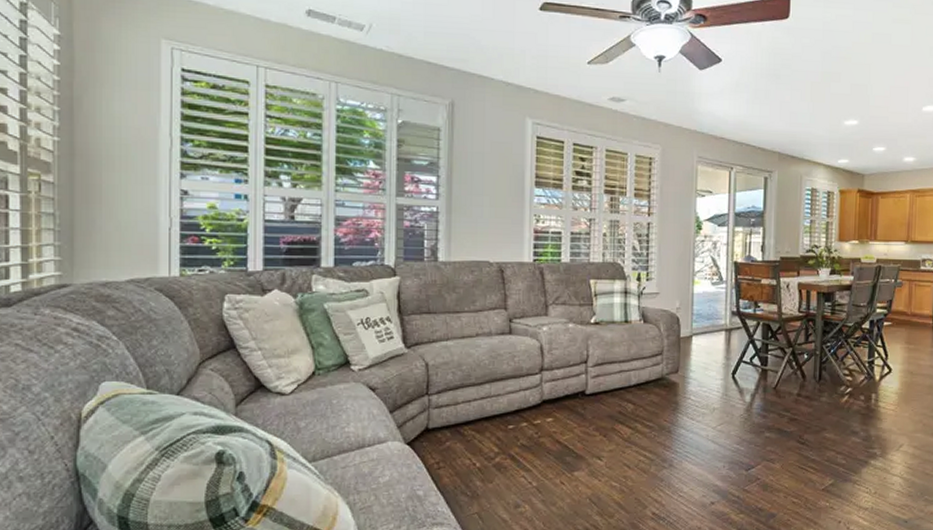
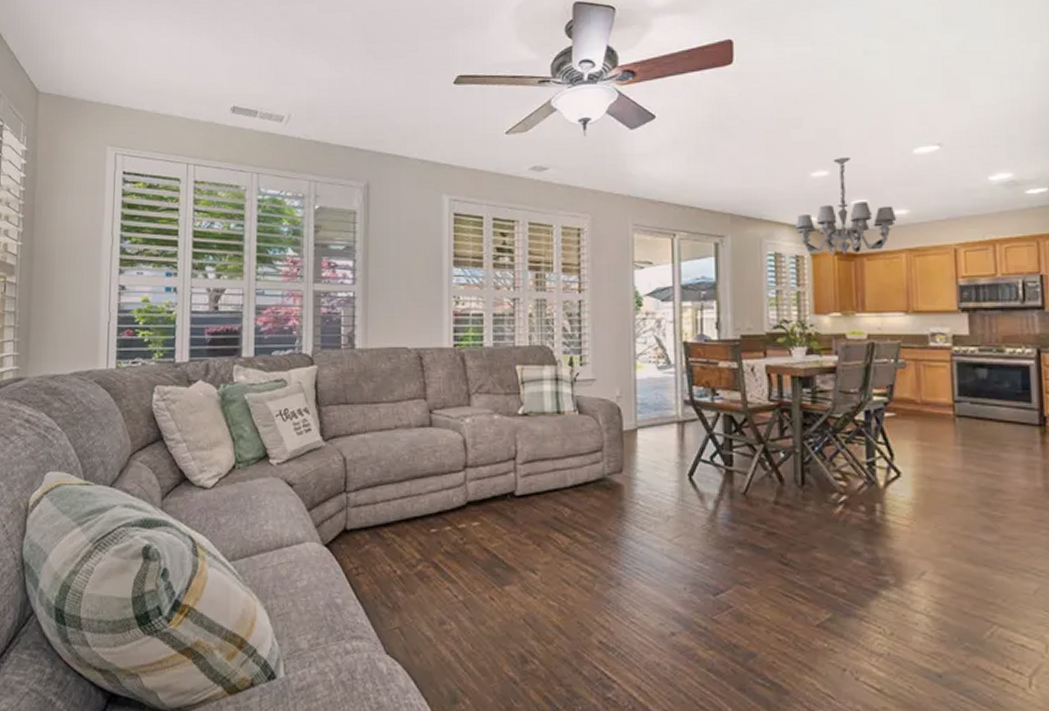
chandelier: none [829,109,905,193] -> present [795,156,896,255]

